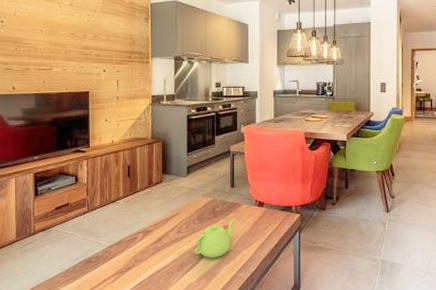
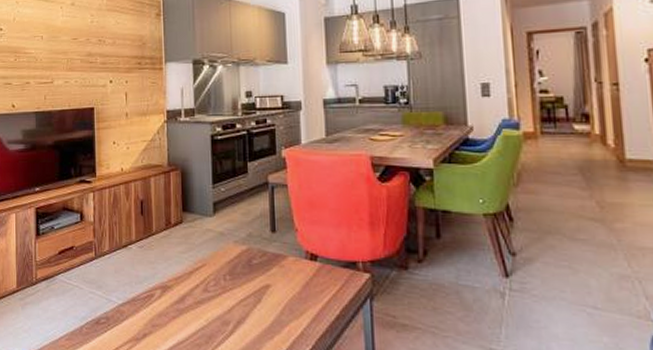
teapot: present [194,218,235,258] -> none [226,275,279,330]

